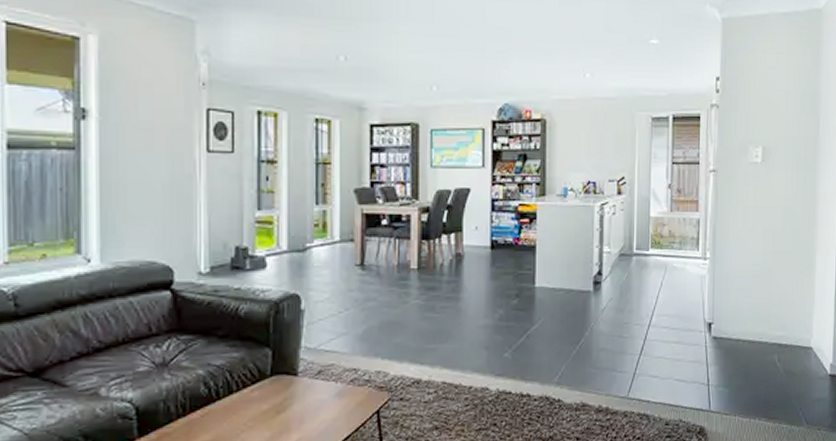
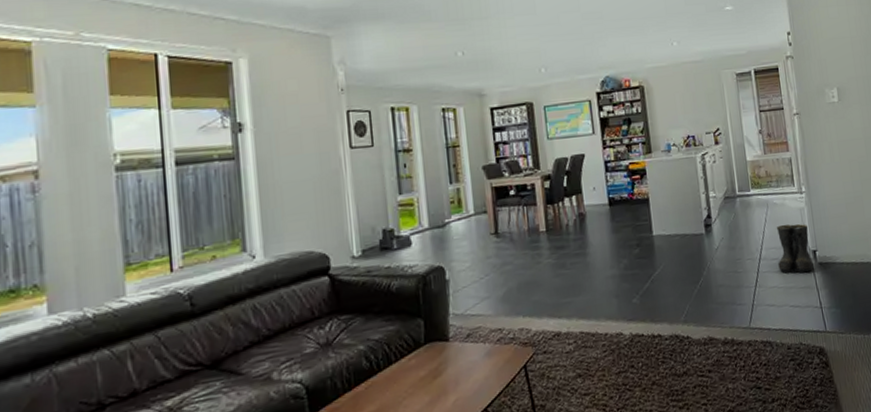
boots: none [668,291,707,346] -> present [776,224,814,274]

